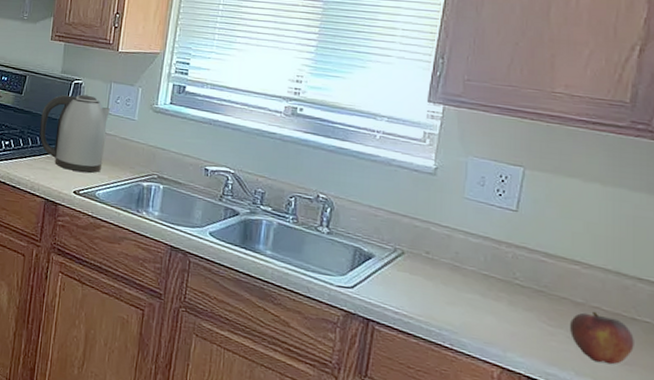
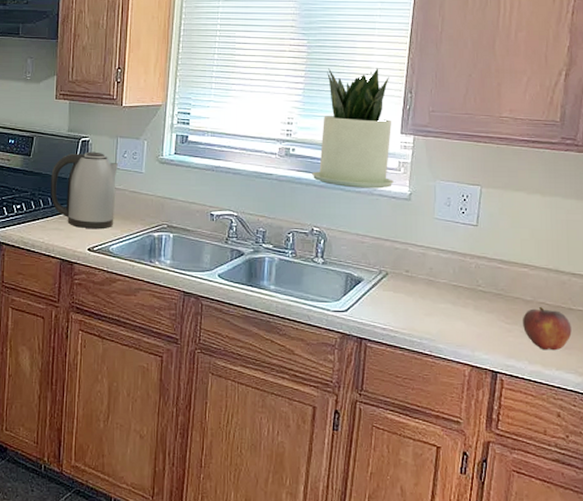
planter: none [320,26,418,160] -> present [312,68,394,189]

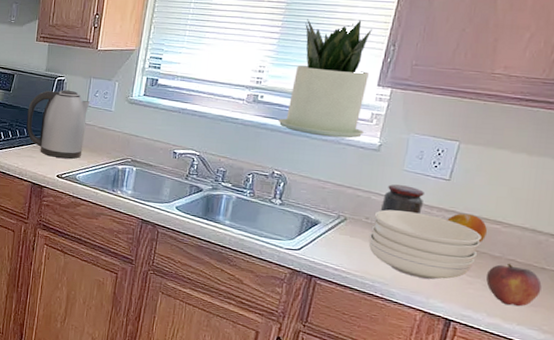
bowl: none [411,260,513,330] -> present [368,209,482,280]
jar: none [418,234,457,263] -> present [380,184,425,214]
fruit: none [480,258,518,287] -> present [447,213,488,242]

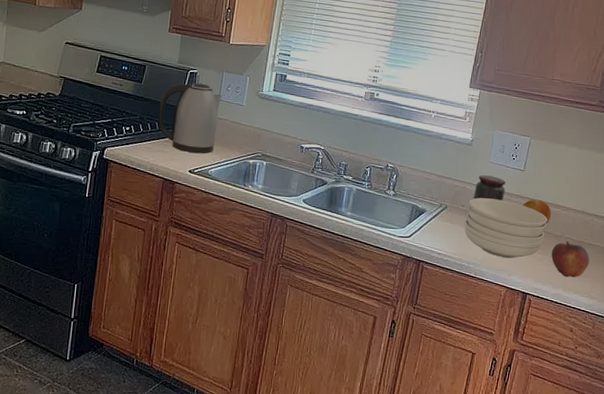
planter: present [278,19,372,139] -> none [391,25,465,134]

